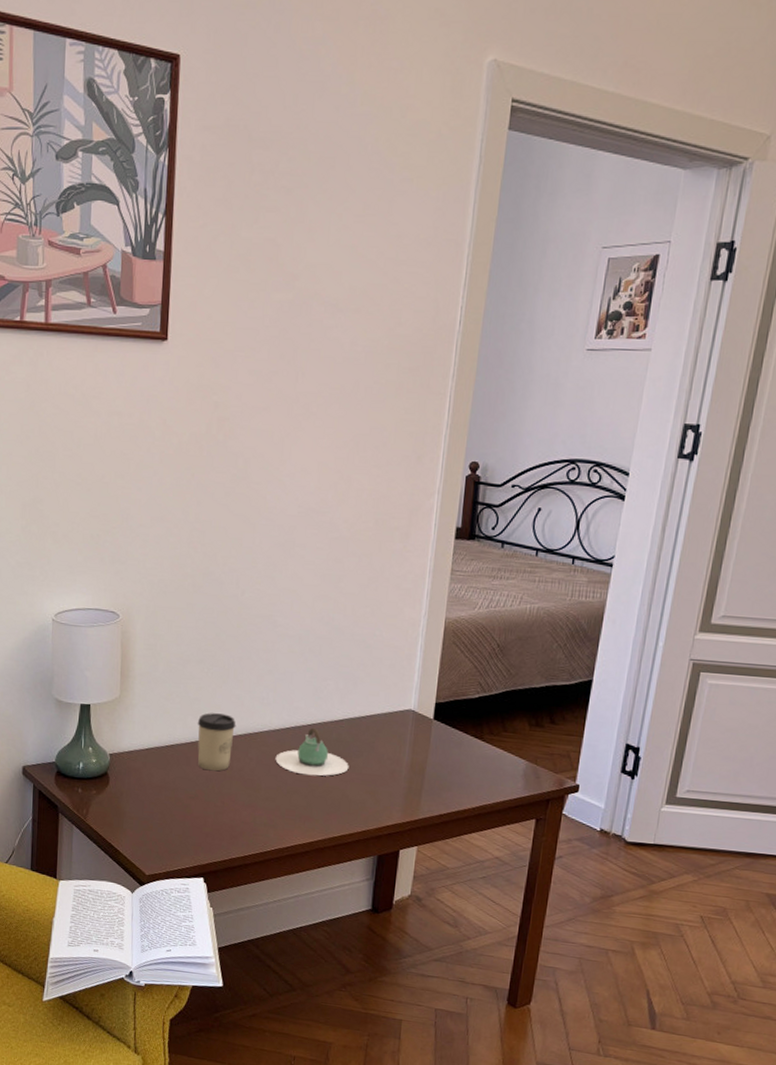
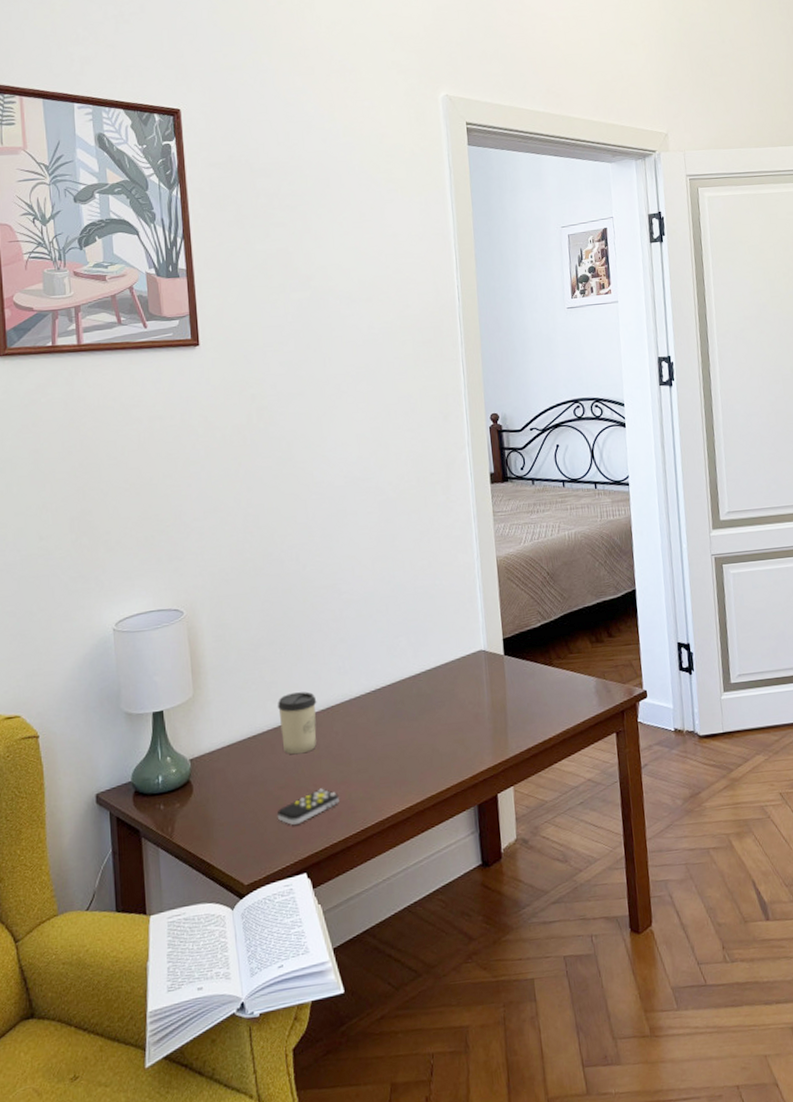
remote control: none [183,806,244,834] -> present [276,788,339,825]
teapot: present [275,727,349,776] -> none [360,687,434,738]

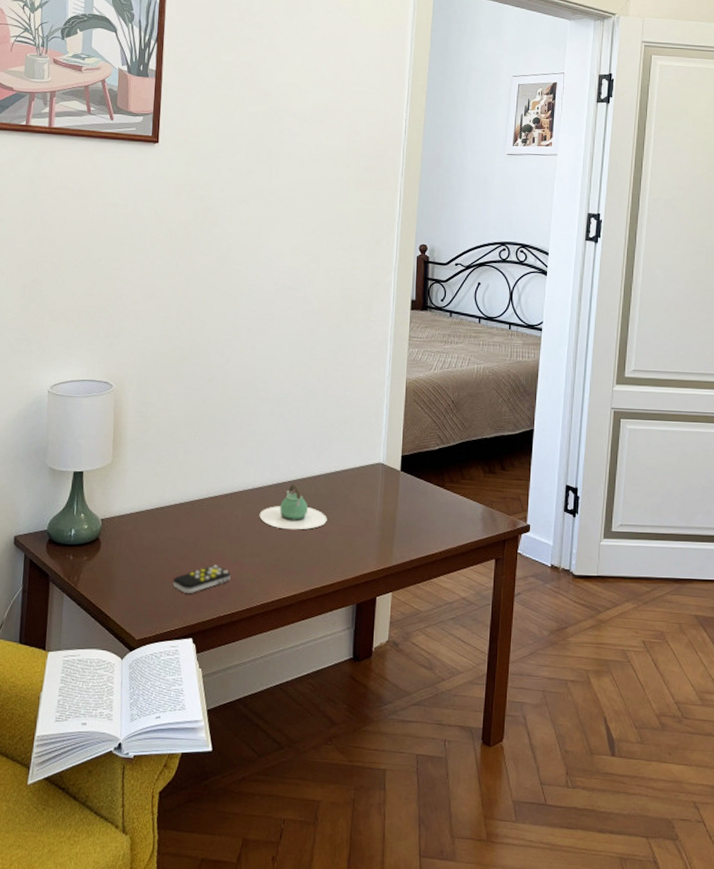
cup: present [277,691,317,755] -> none [185,474,223,531]
teapot: none [360,687,434,738] -> present [259,483,327,530]

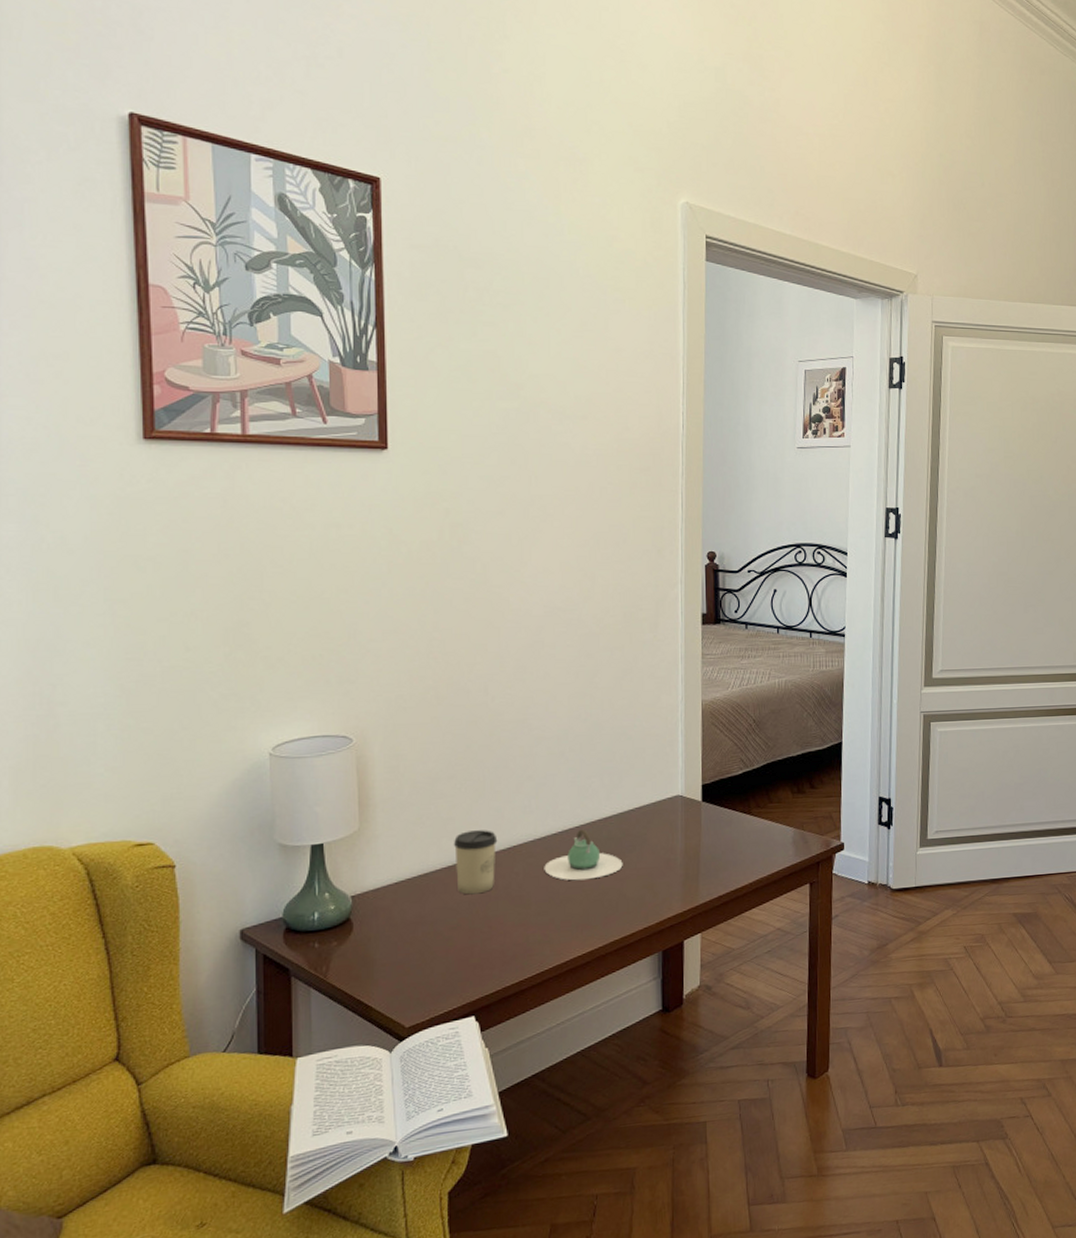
remote control: present [172,564,231,593] -> none [445,930,515,967]
cup: none [185,474,223,531] -> present [453,830,498,895]

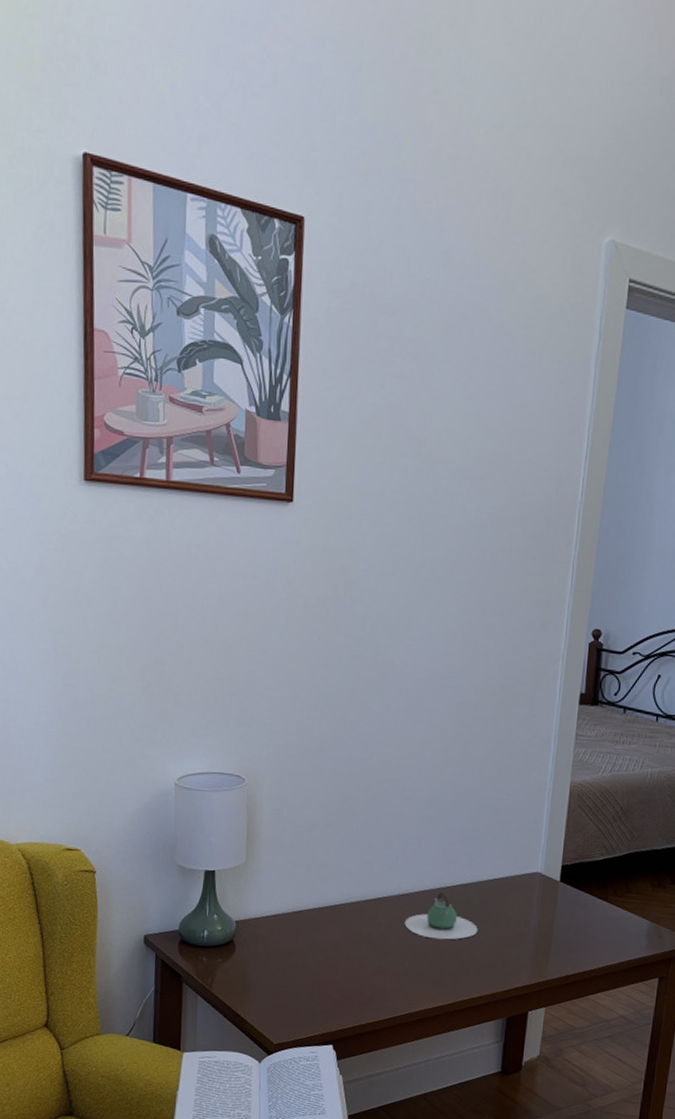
cup: present [453,830,498,895] -> none [325,878,365,937]

